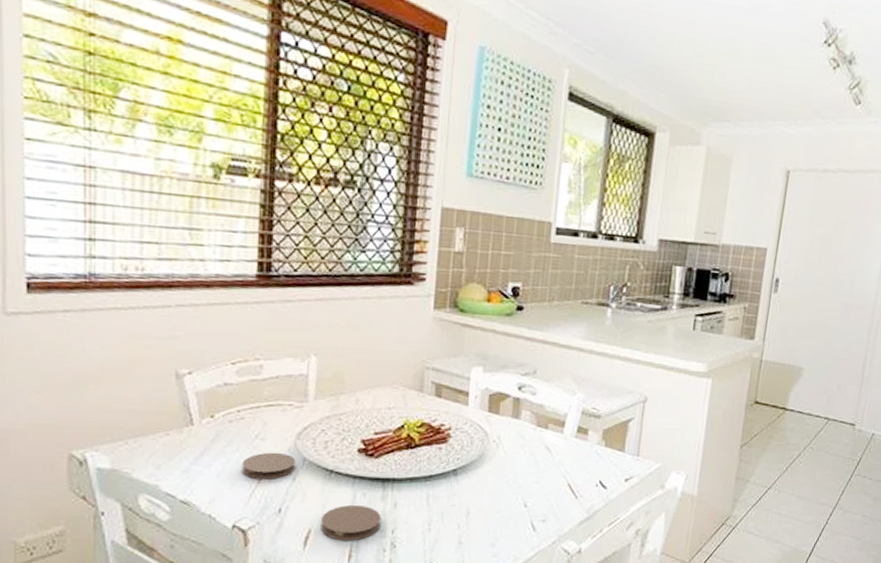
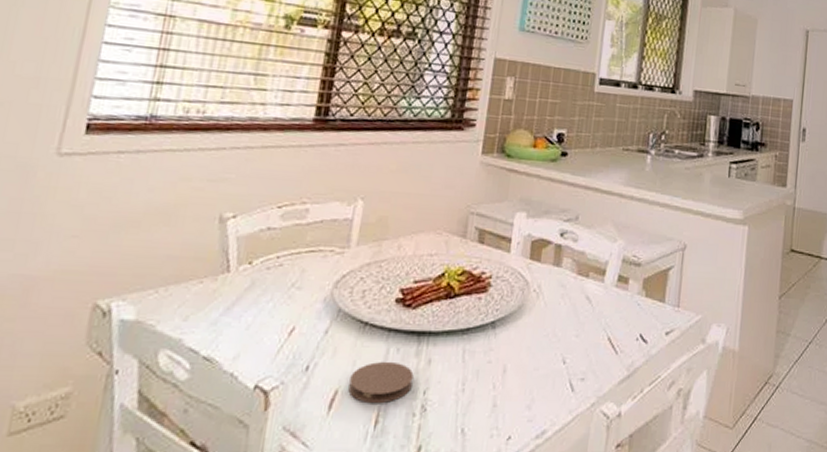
coaster: present [242,452,296,479] -> none [273,302,331,333]

